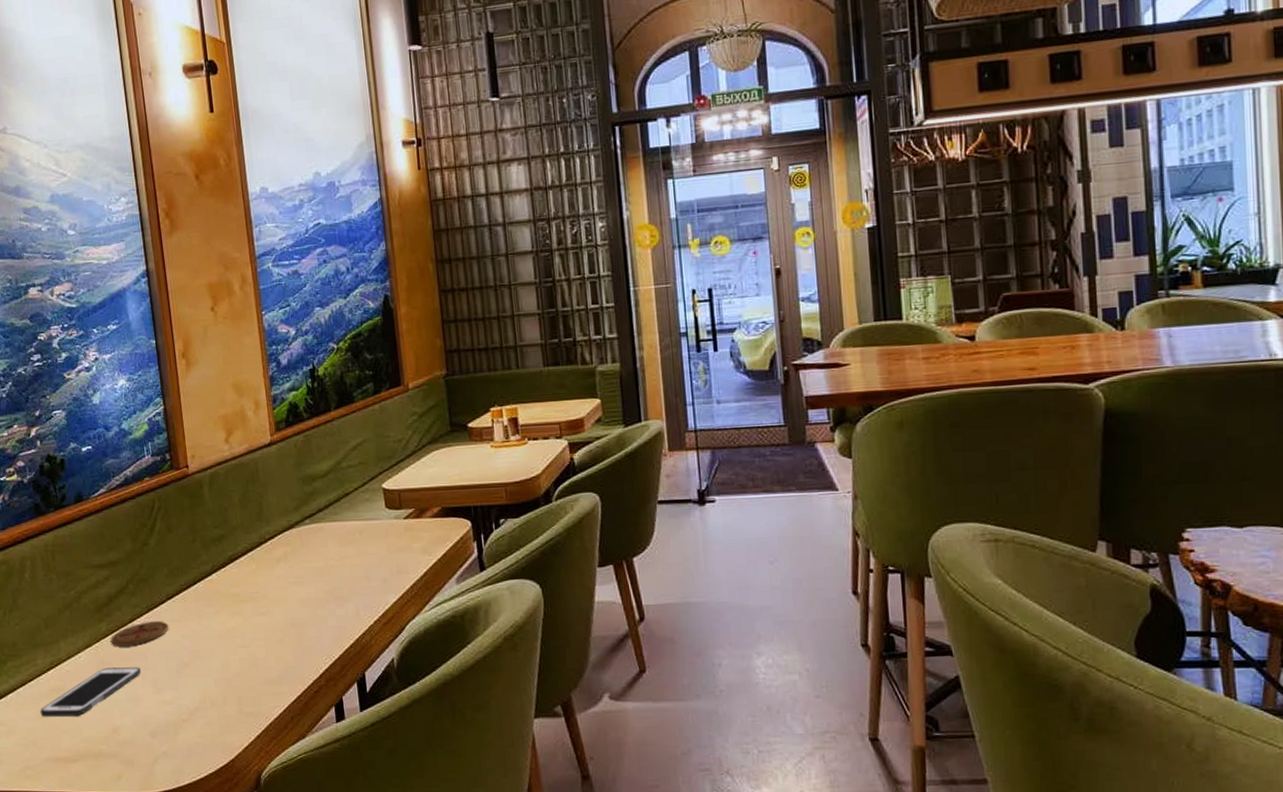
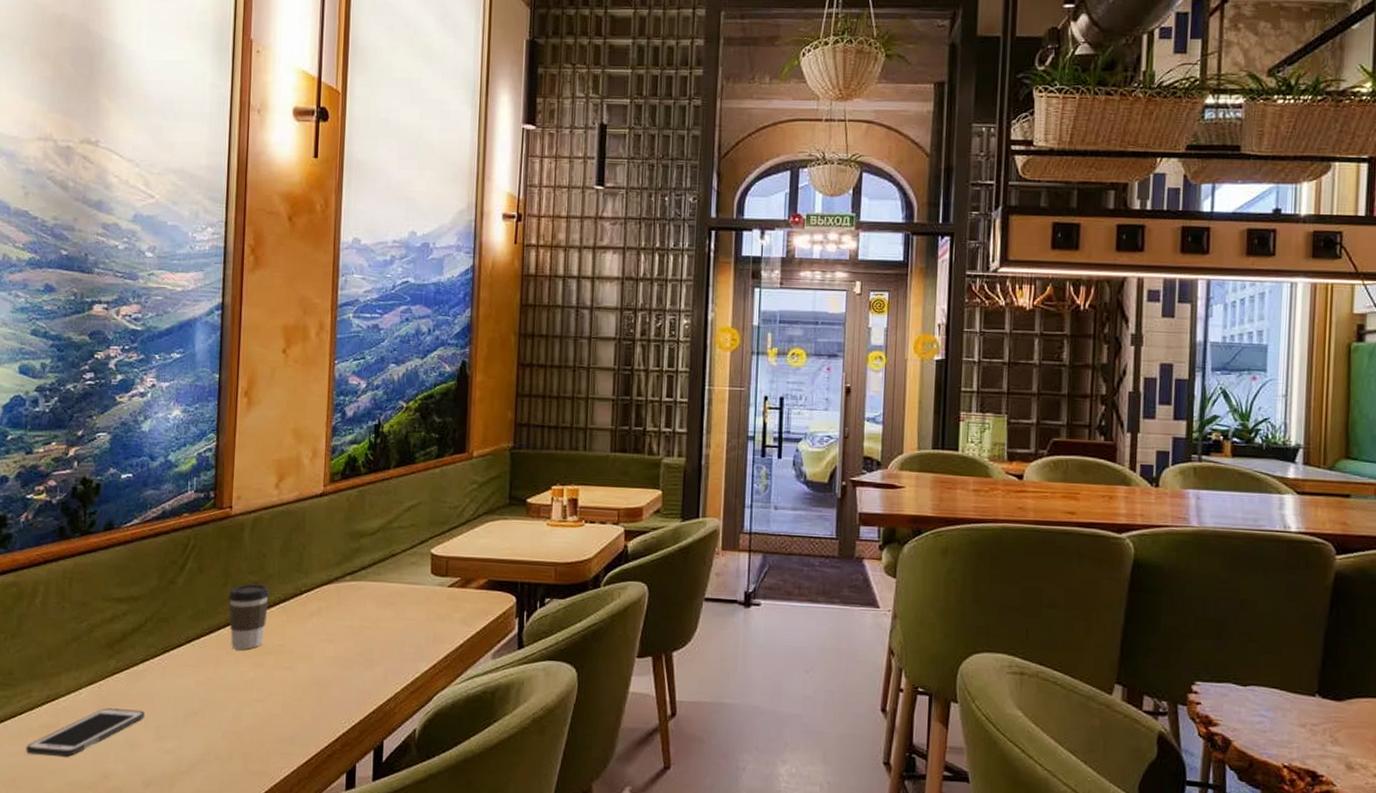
coaster: present [110,621,169,646] -> none [117,664,183,688]
coffee cup: none [198,537,238,601] -> present [228,584,270,650]

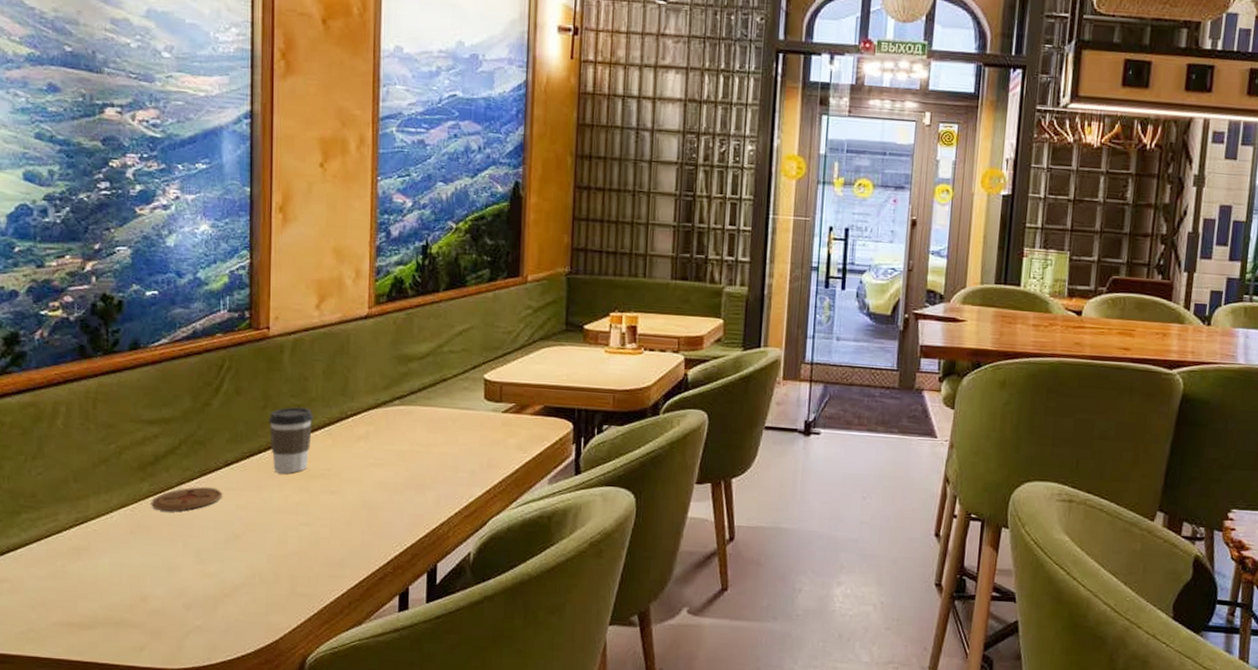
cell phone: present [26,708,146,757] -> none [55,531,184,580]
coaster: none [117,664,183,688] -> present [151,487,222,511]

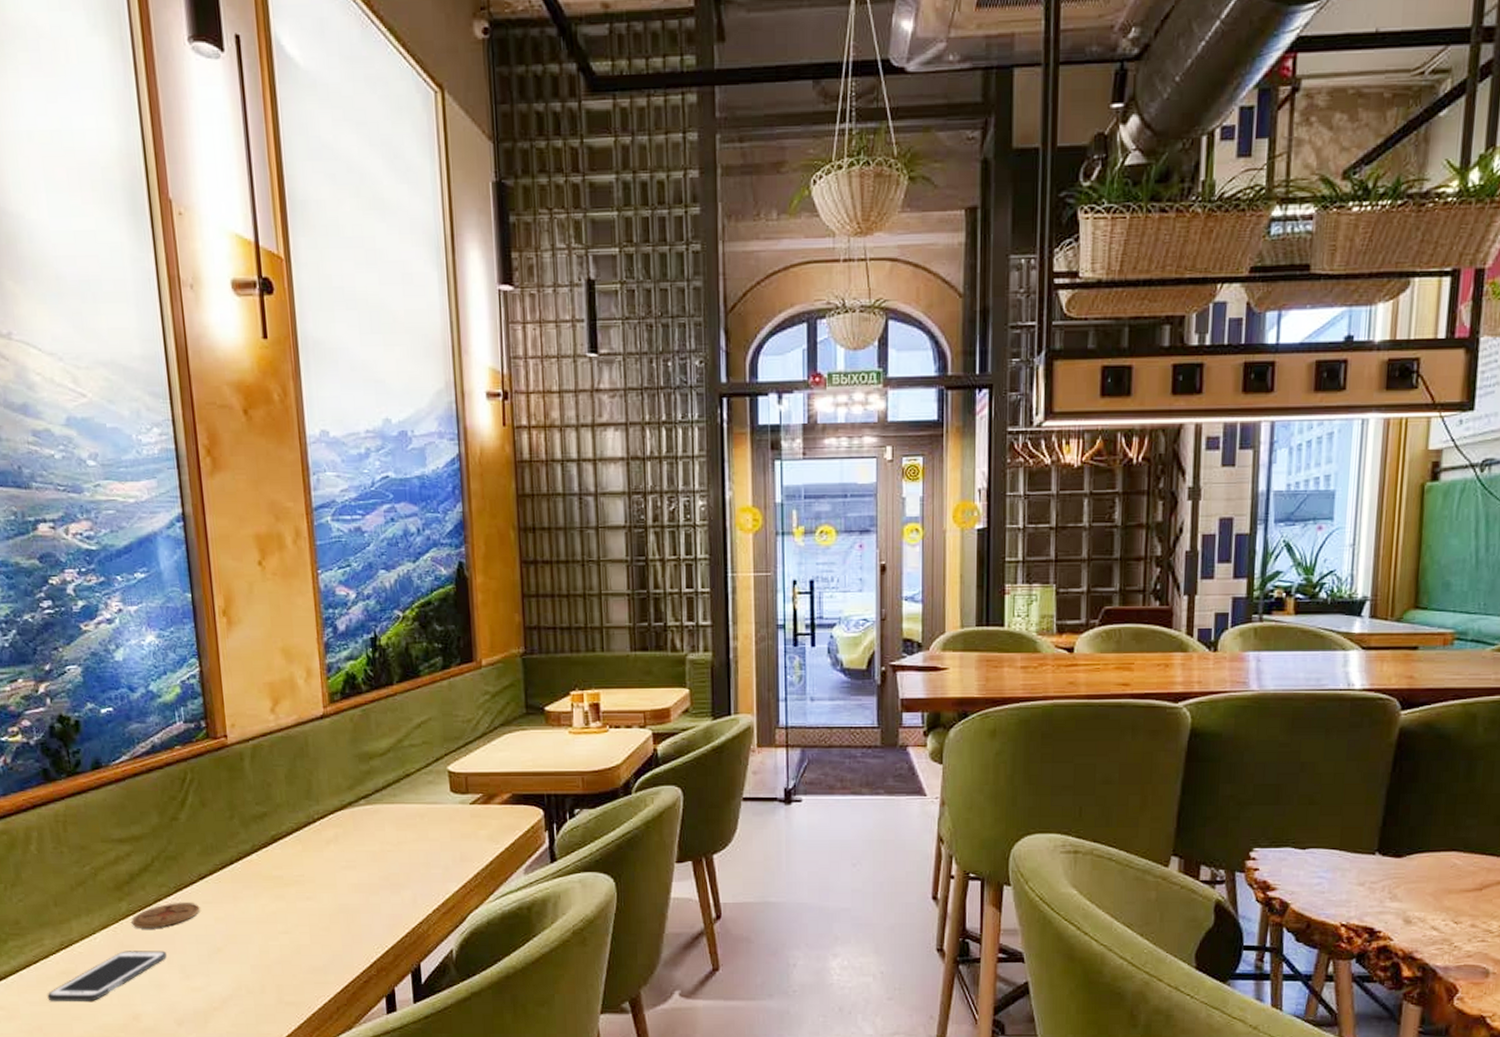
cell phone: none [55,531,184,580] -> present [47,951,168,1001]
coffee cup: present [268,407,314,474] -> none [236,815,281,883]

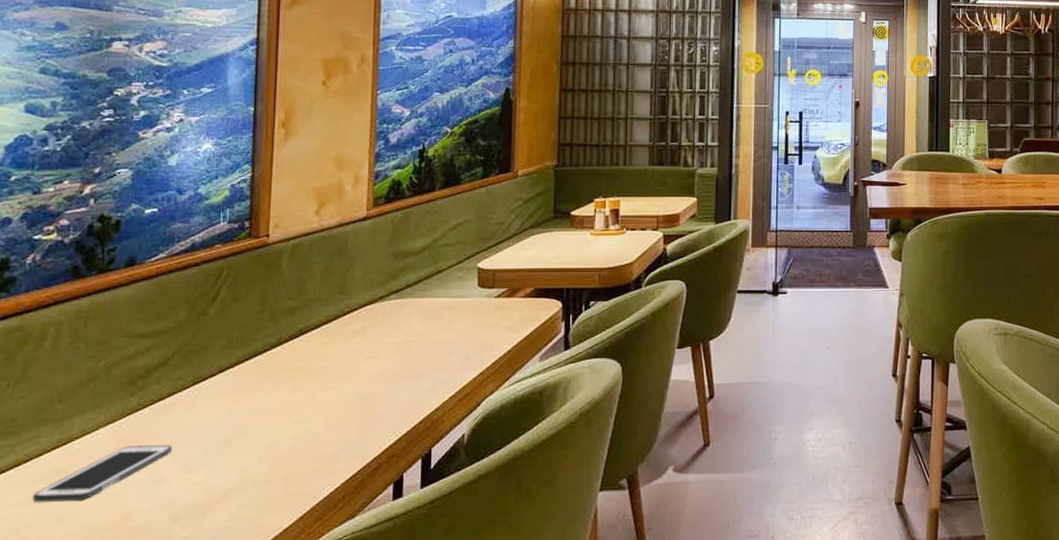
coaster: present [131,903,200,928] -> none [140,395,216,422]

